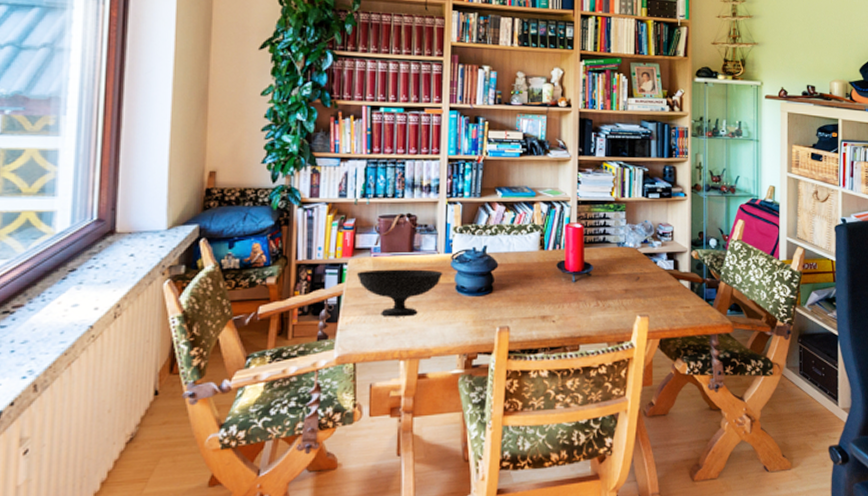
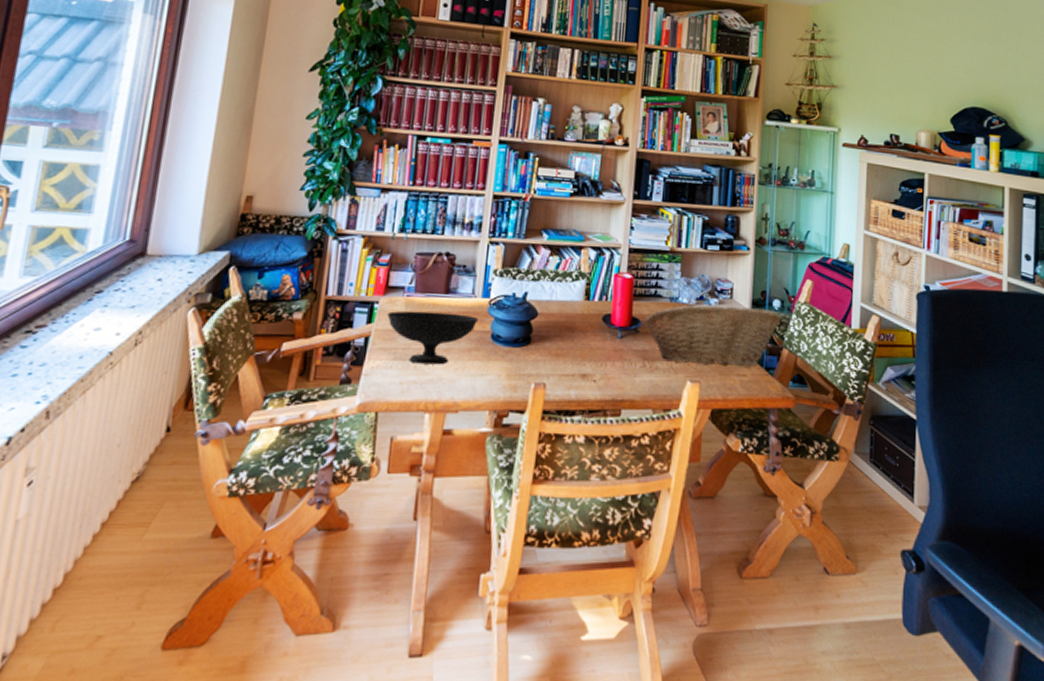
fruit basket: none [595,248,718,301] -> present [643,304,782,367]

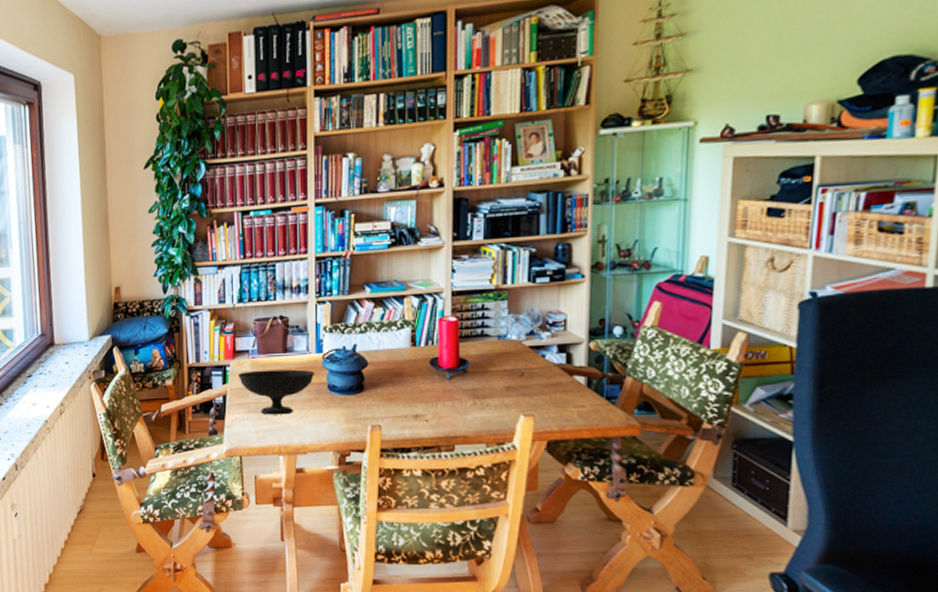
fruit basket: present [643,304,782,367] -> none [471,337,624,399]

